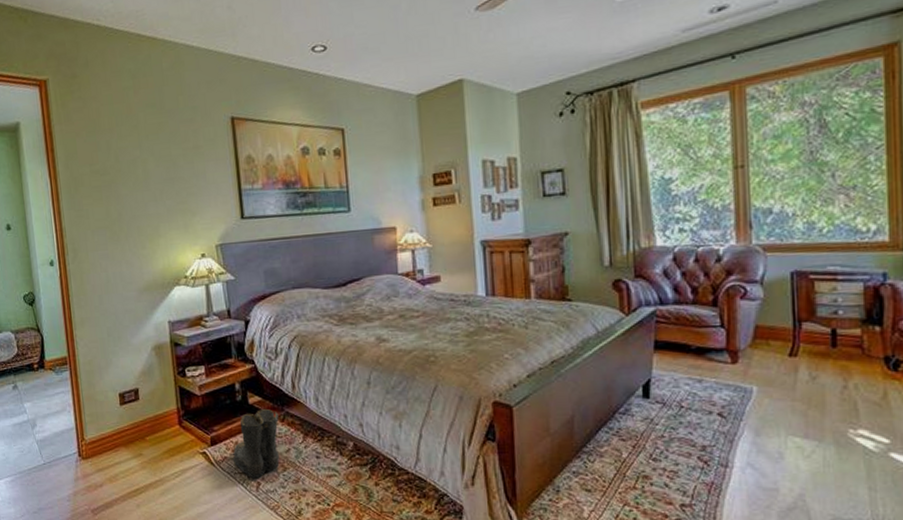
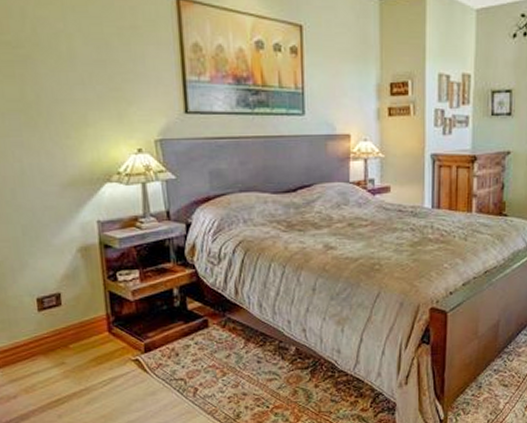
boots: present [230,408,280,479] -> none [166,314,219,385]

